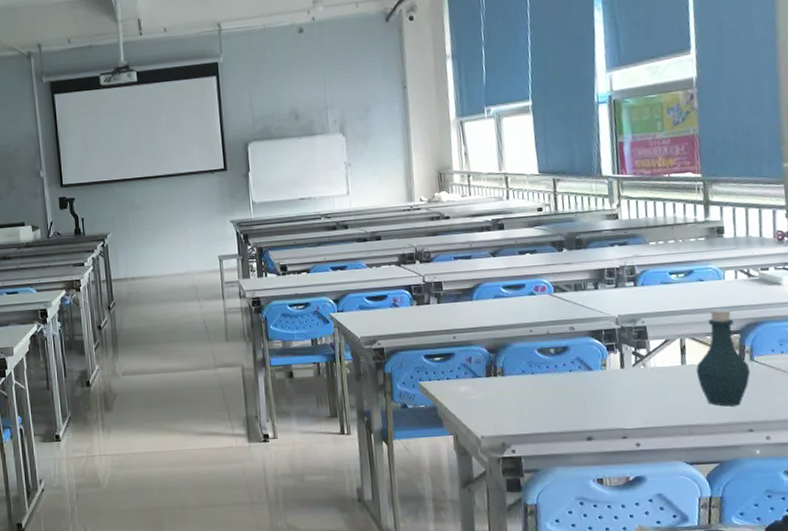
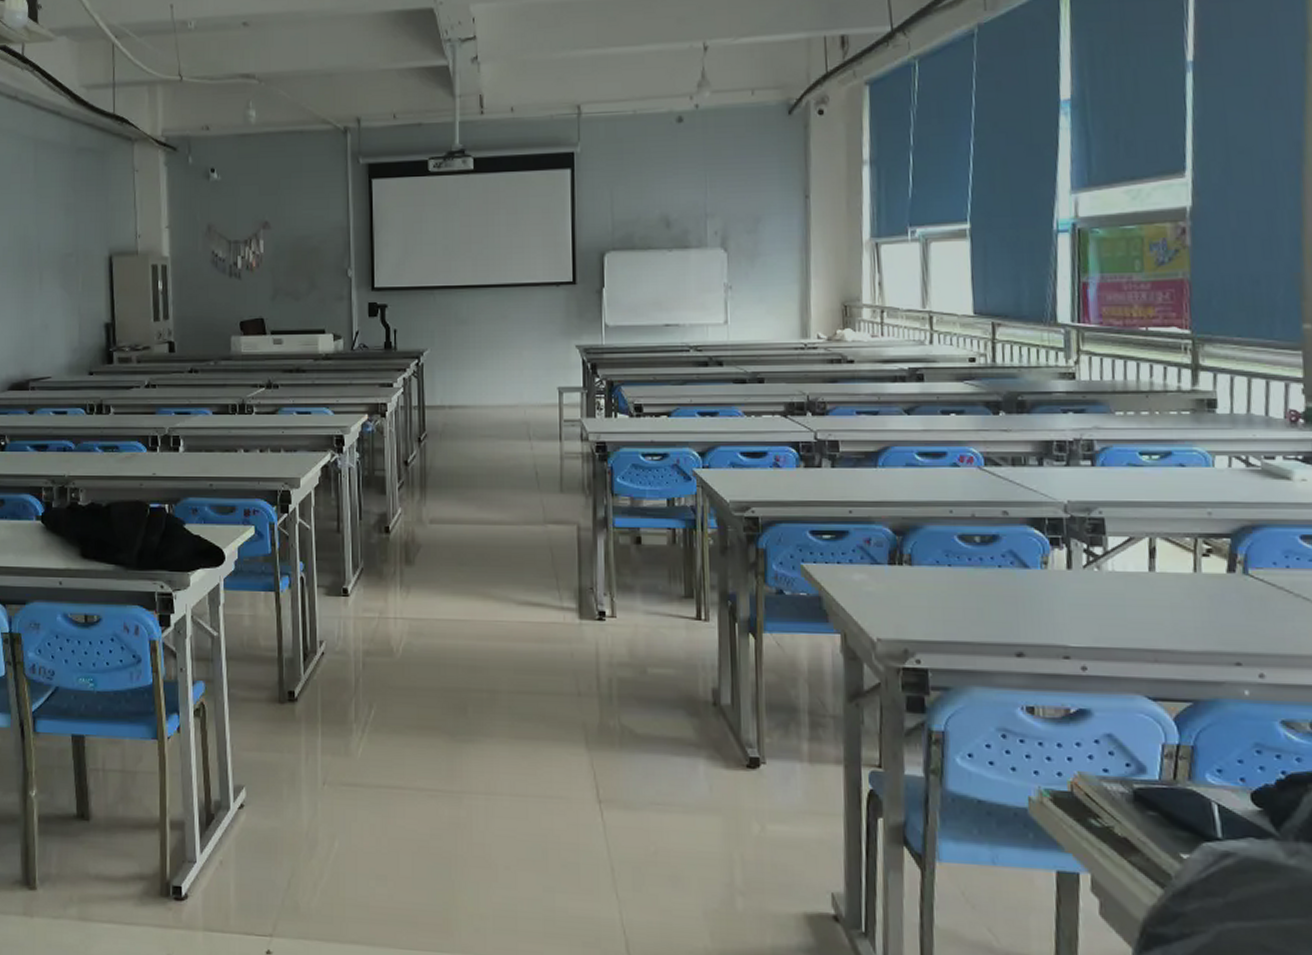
bottle: present [696,308,751,407] -> none [1168,503,1243,631]

